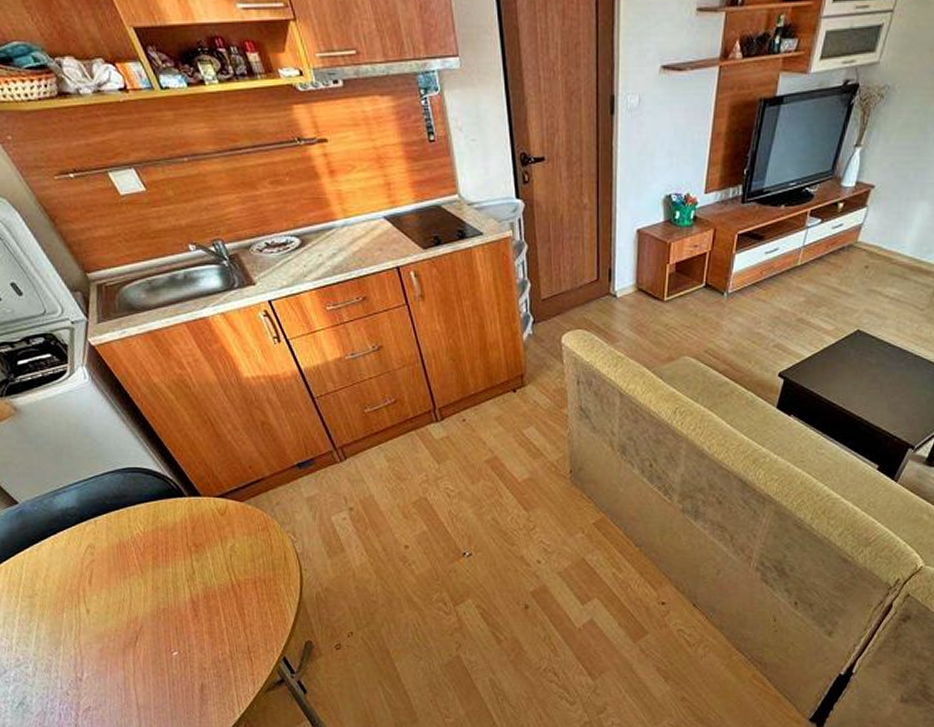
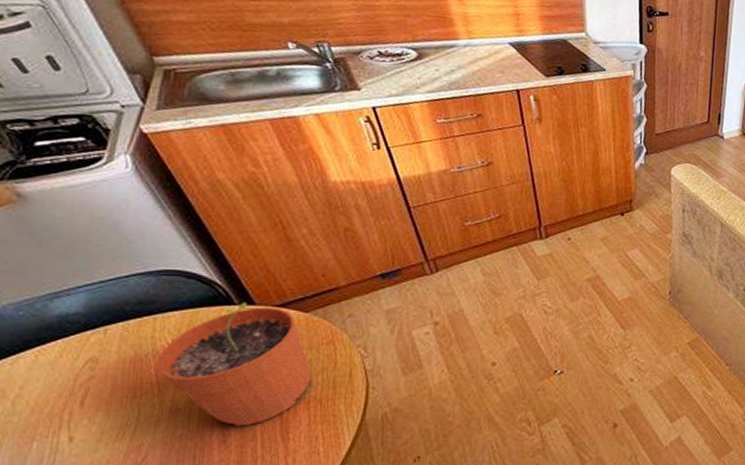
plant pot: none [136,493,255,603] -> present [156,301,312,427]

